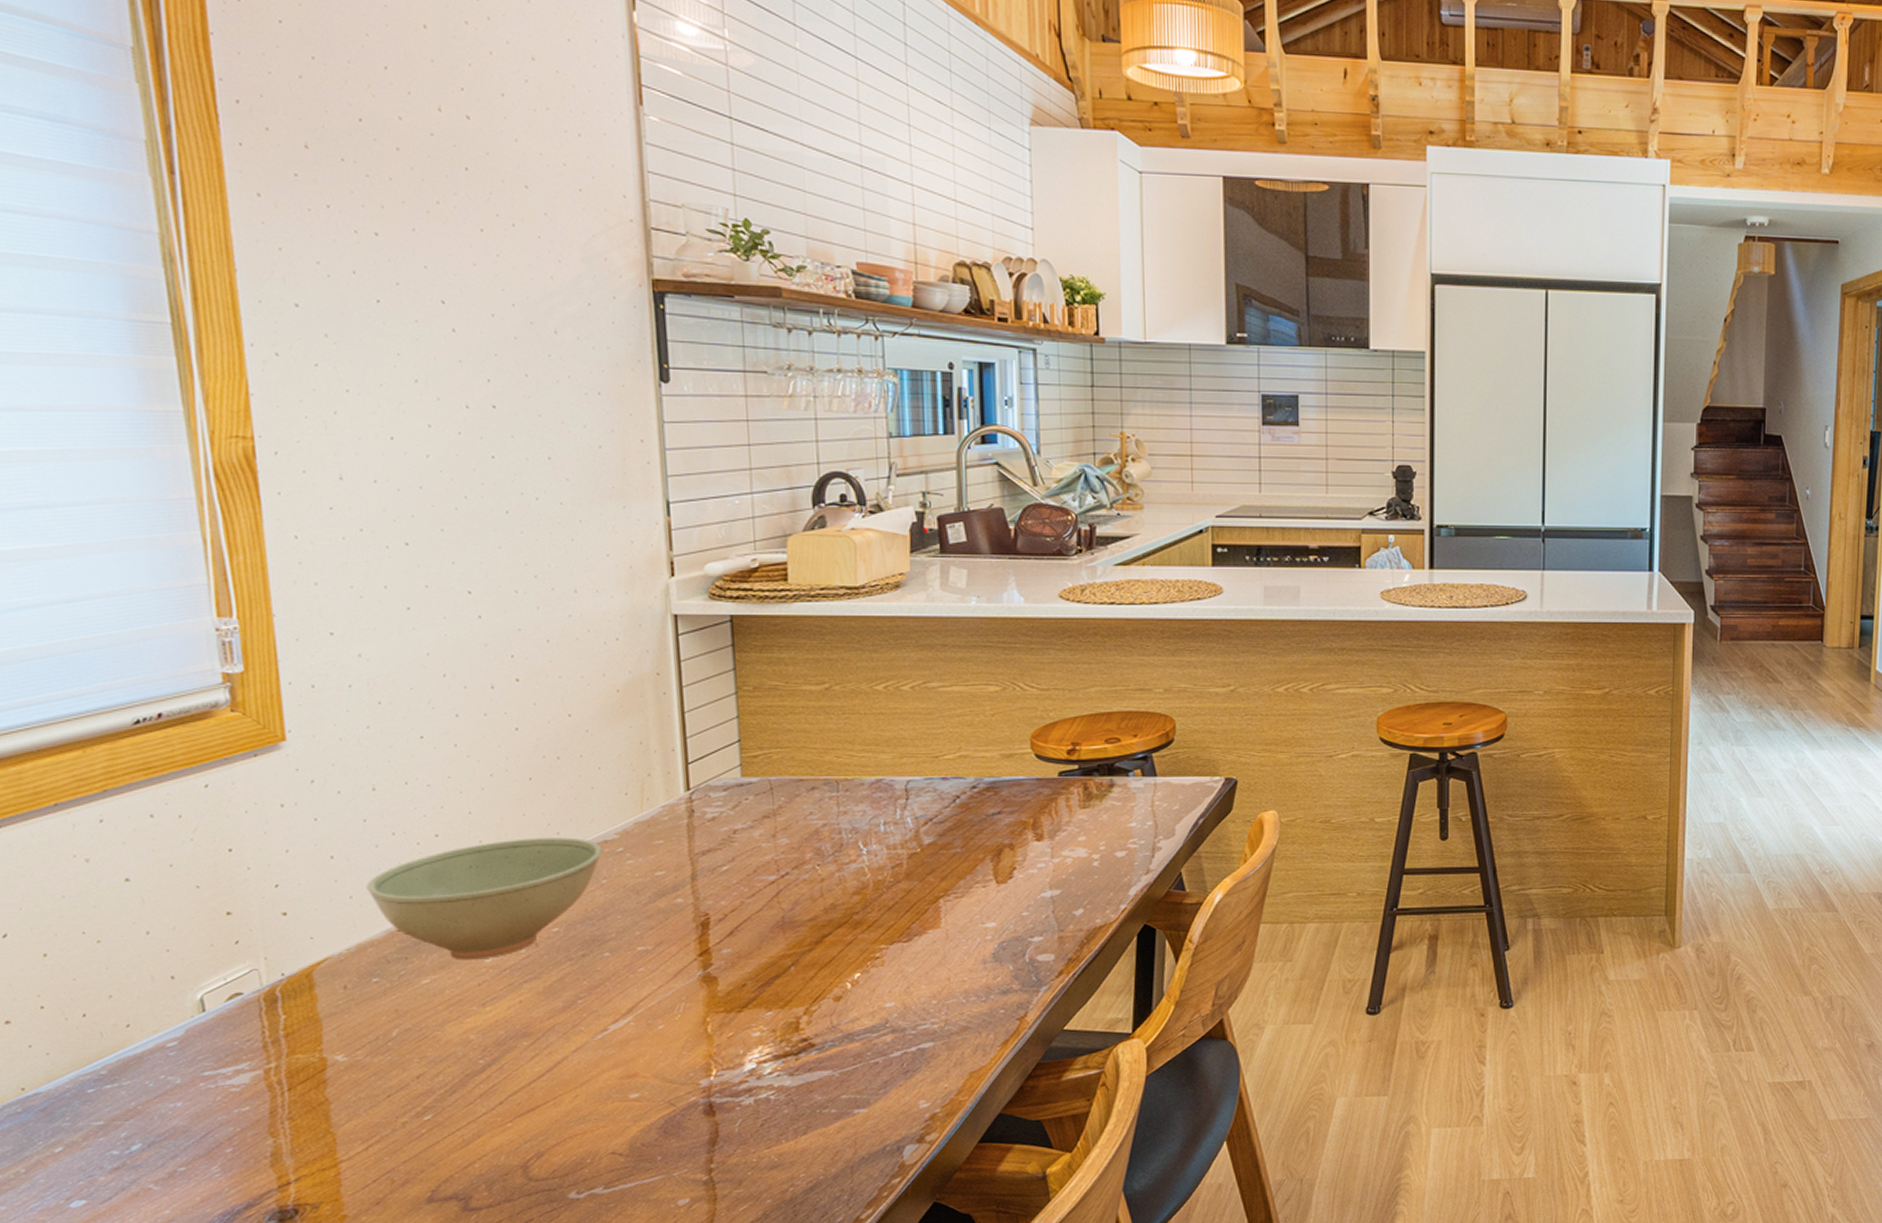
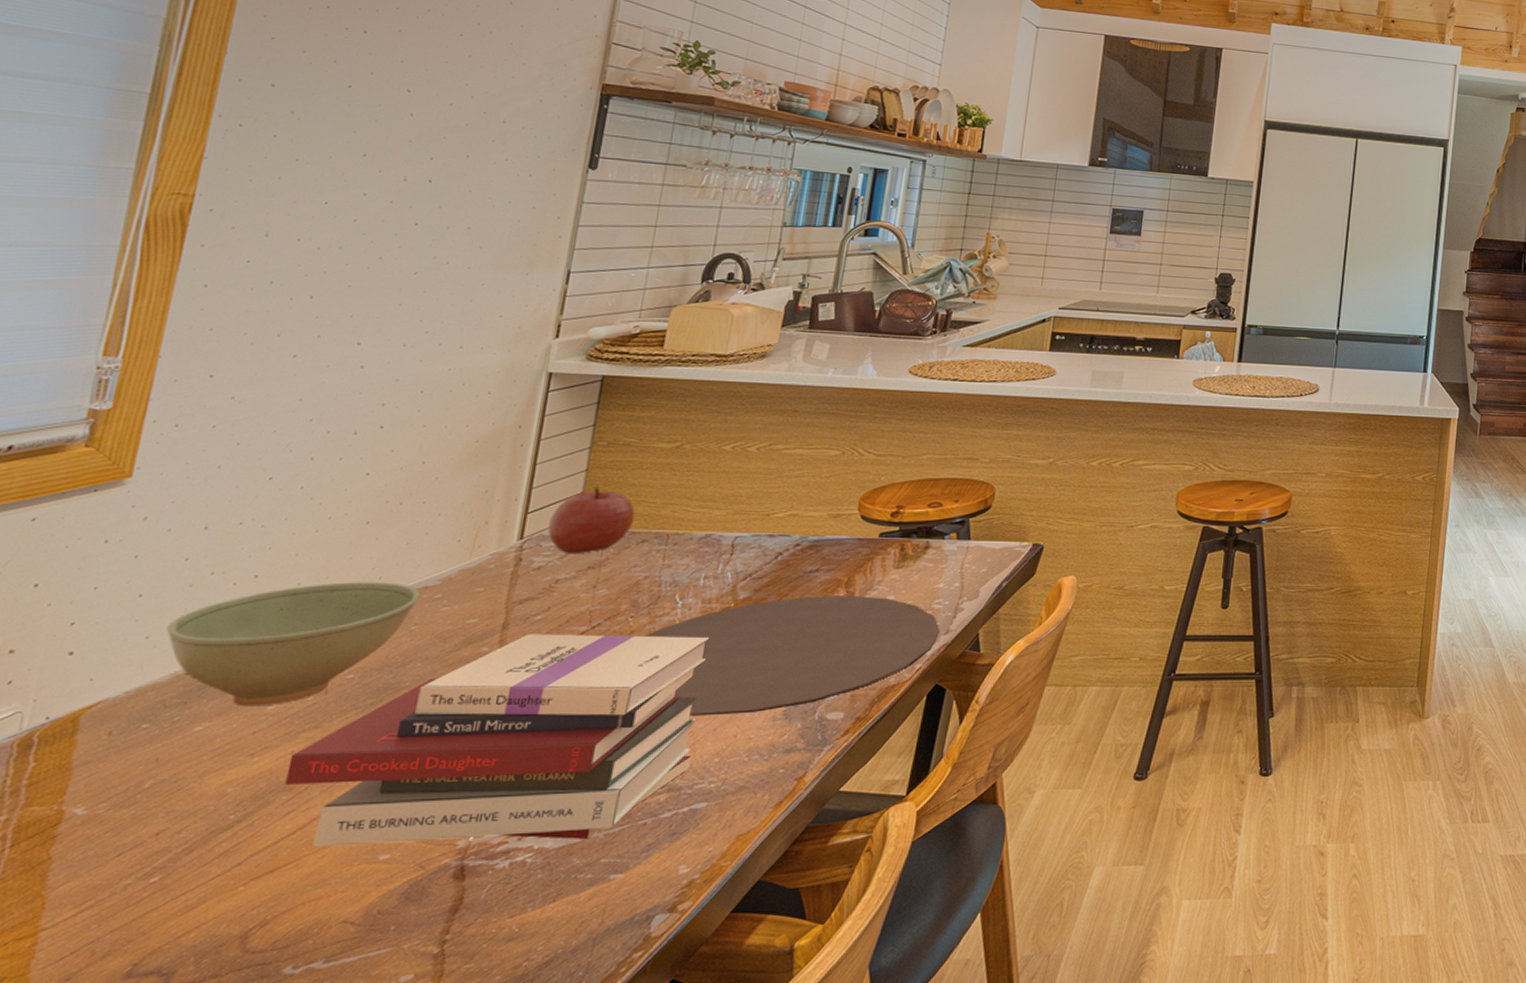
books: none [520,882,910,1088] -> present [285,634,710,847]
fruit: none [712,732,799,804] -> present [548,485,636,555]
placemat: none [836,837,1140,961] -> present [645,596,940,716]

